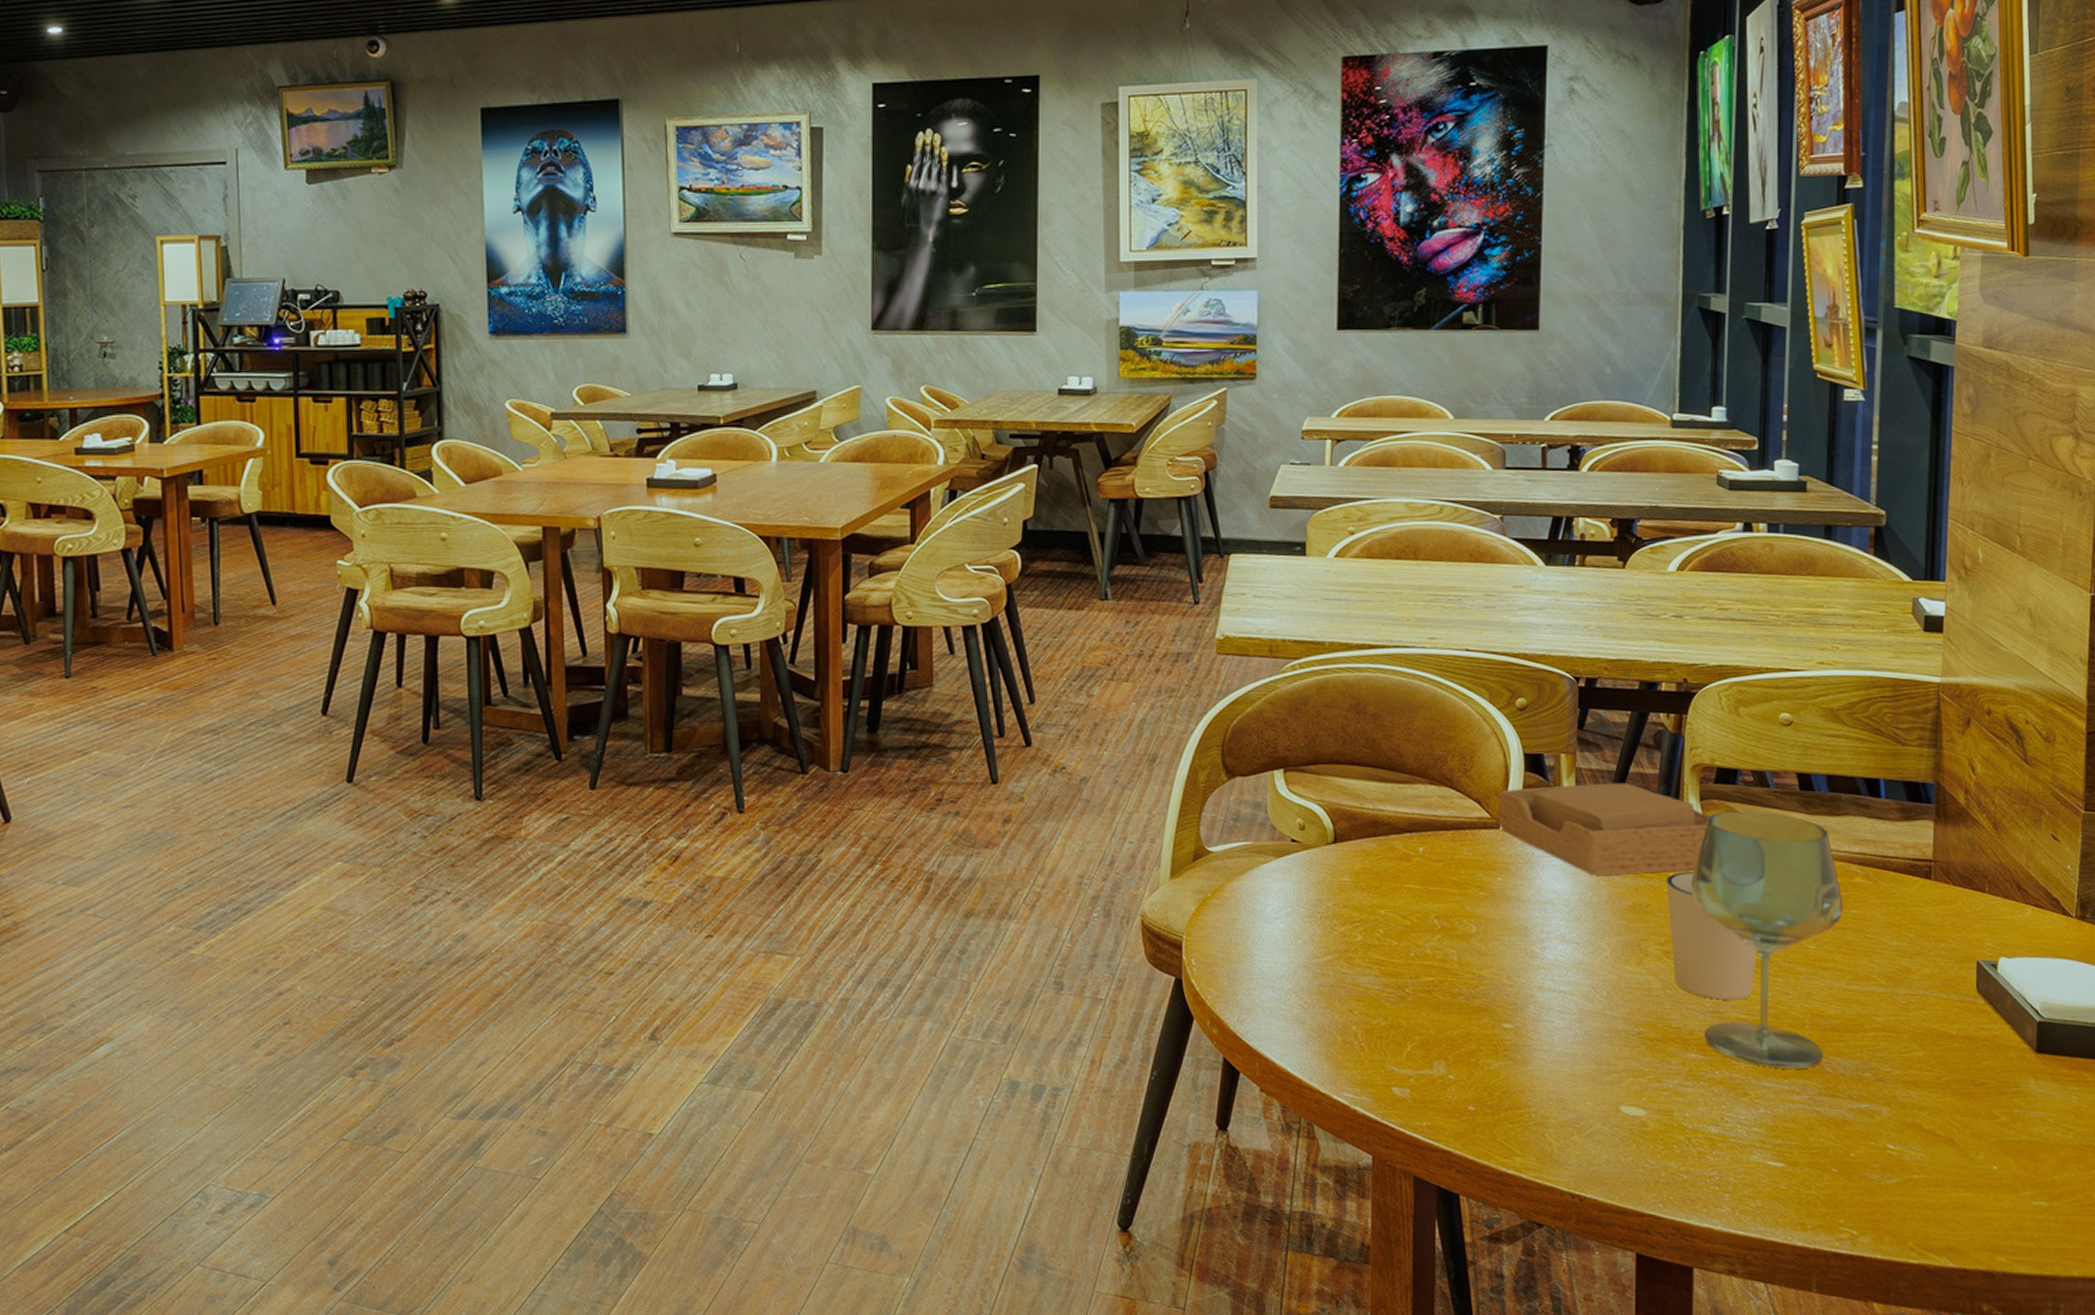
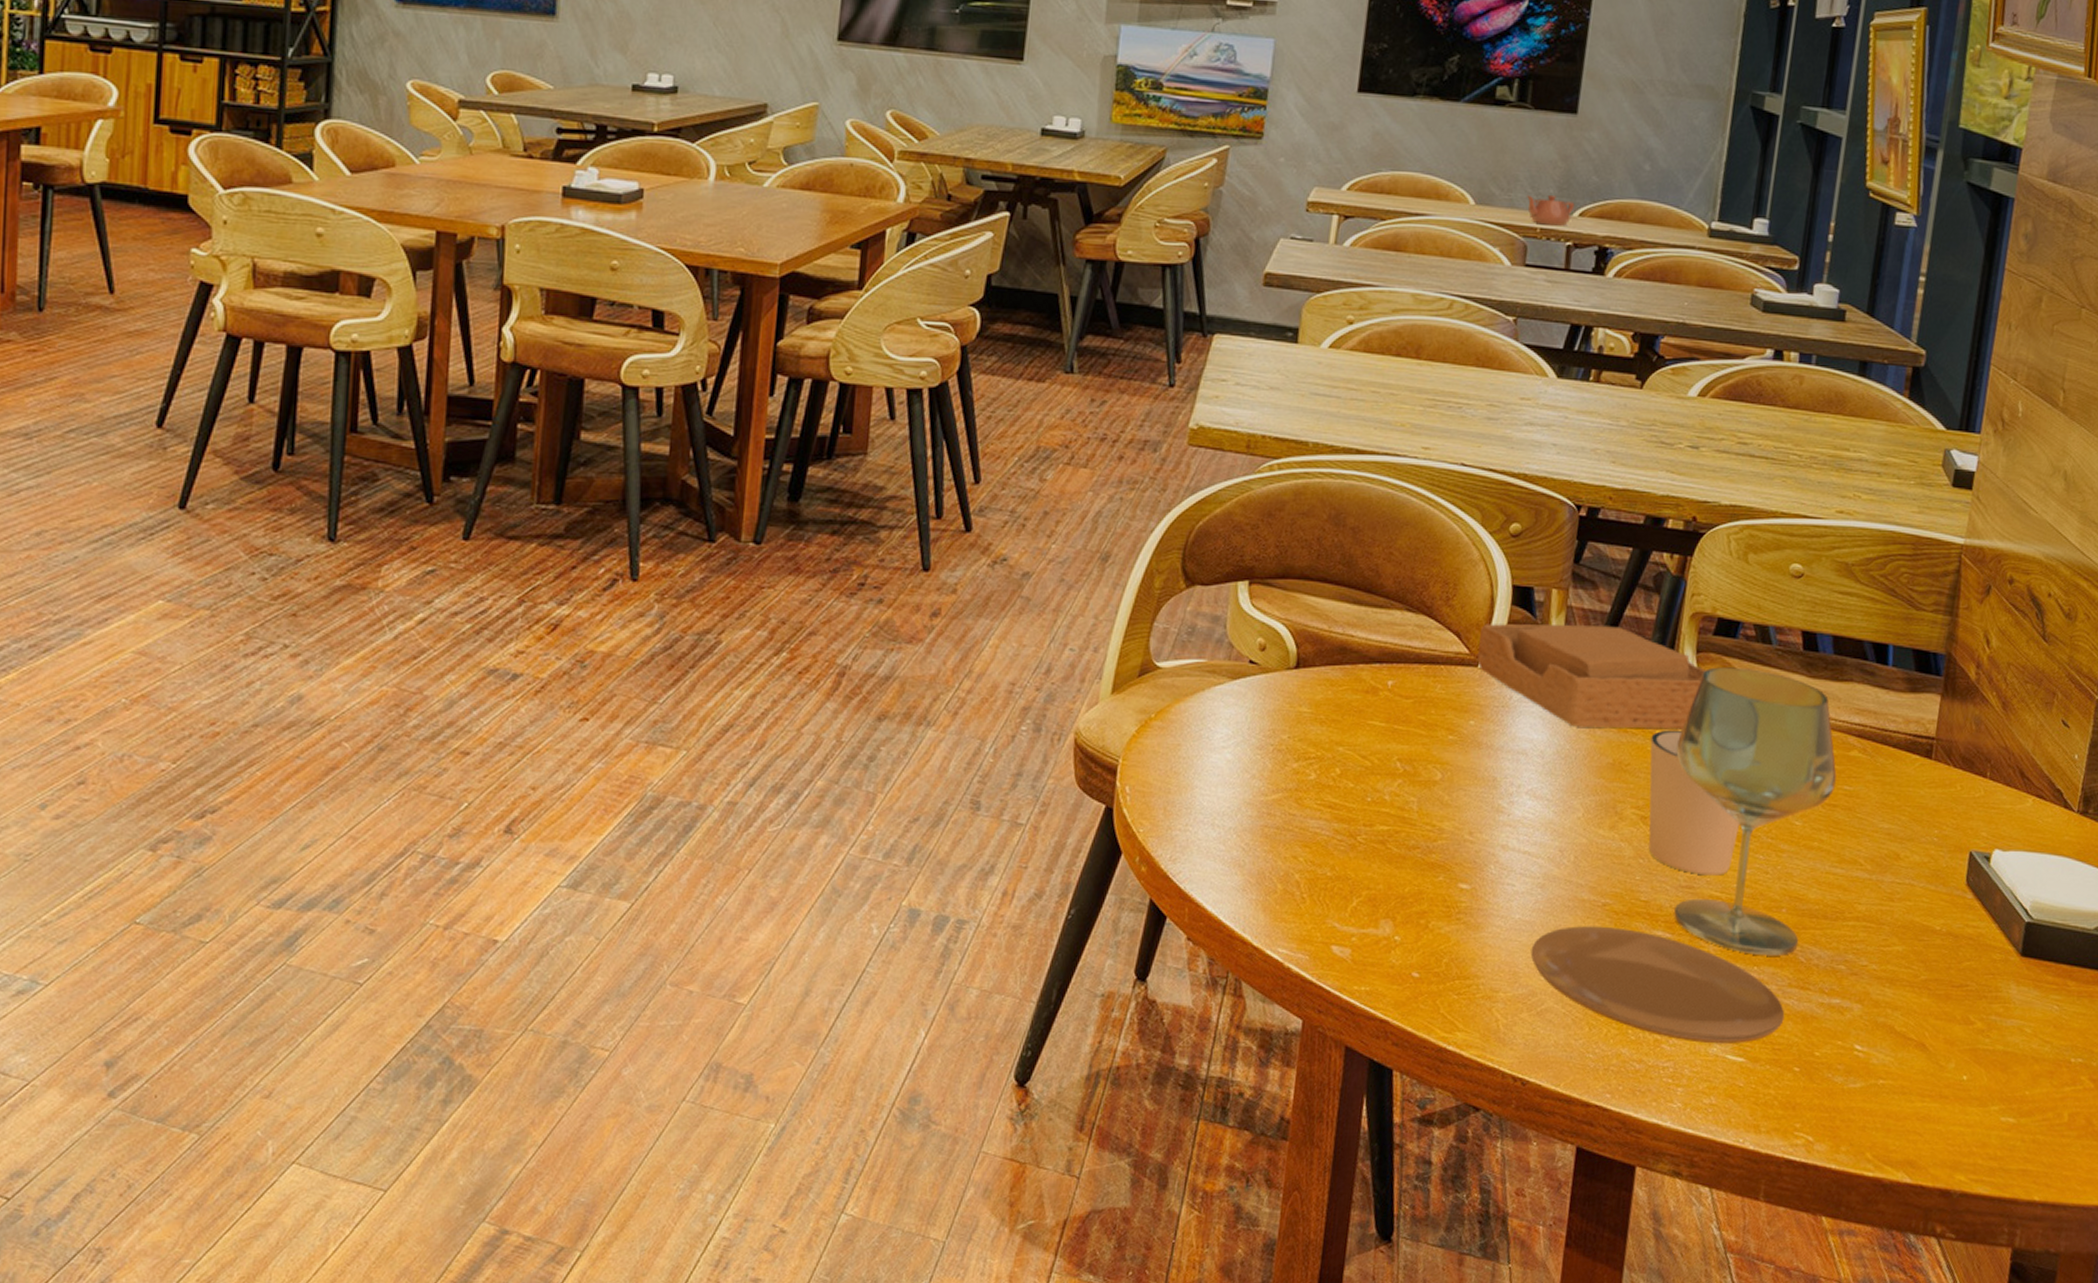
teapot: none [1499,403,1545,431] -> present [1526,194,1575,226]
plate: none [1575,1052,1818,1153] -> present [1530,926,1785,1044]

